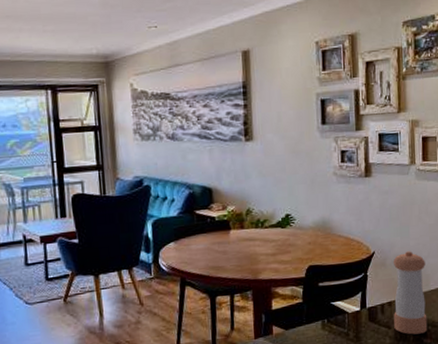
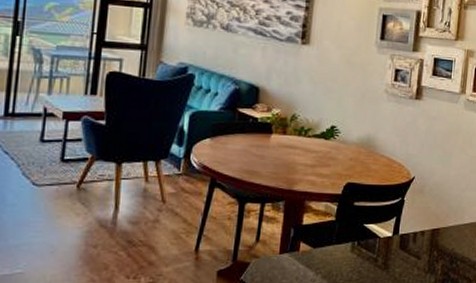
pepper shaker: present [393,251,428,335] -> none [424,181,463,268]

